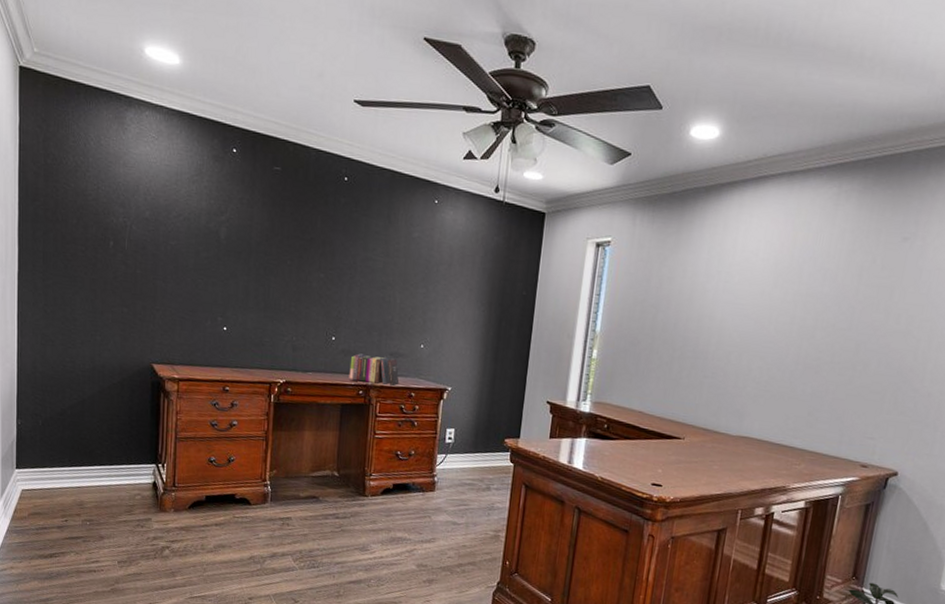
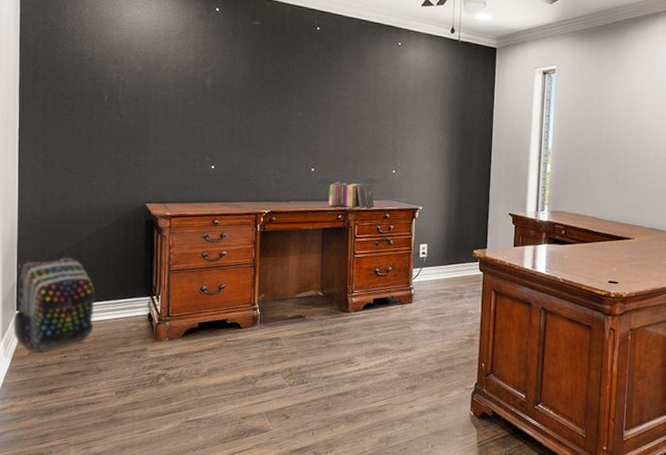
backpack: none [12,415,99,514] -> present [13,256,97,352]

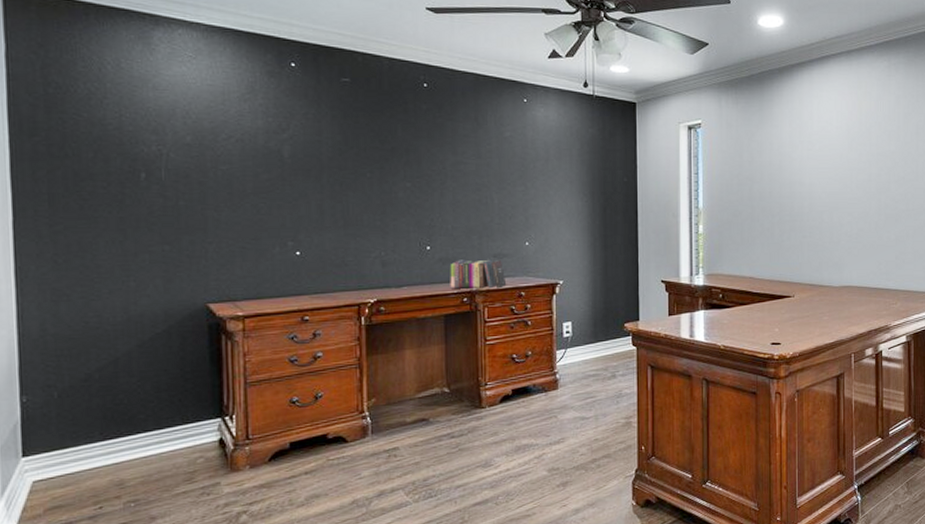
backpack: present [13,256,97,352] -> none [17,380,144,507]

